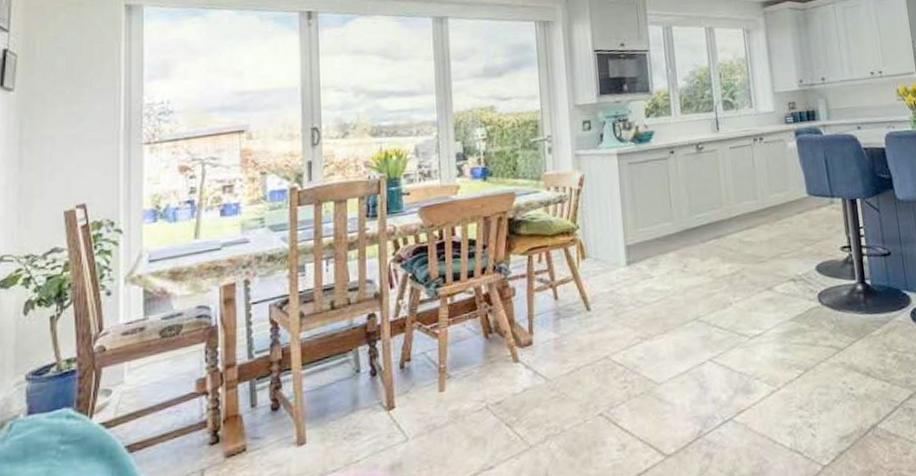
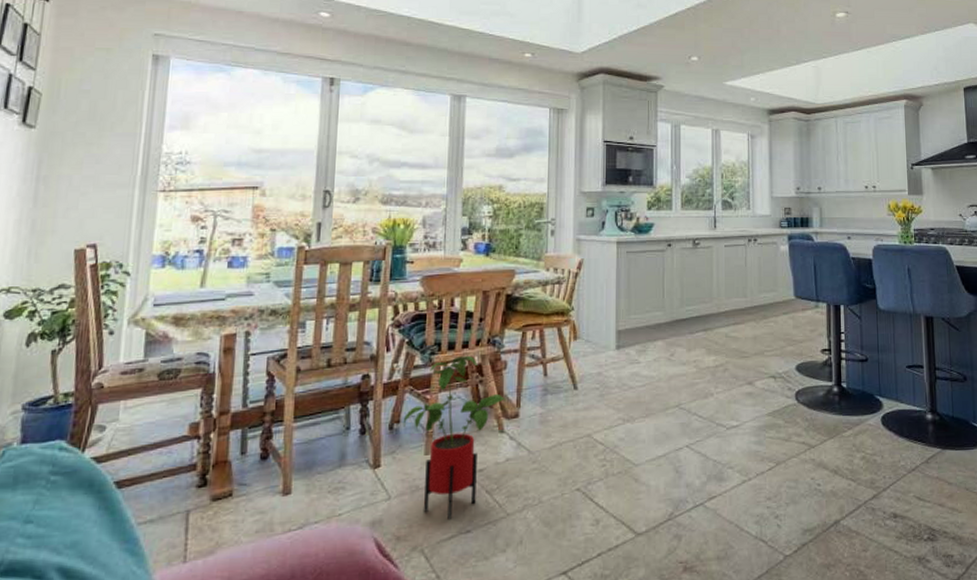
house plant: none [413,285,518,457] -> present [402,356,506,519]

